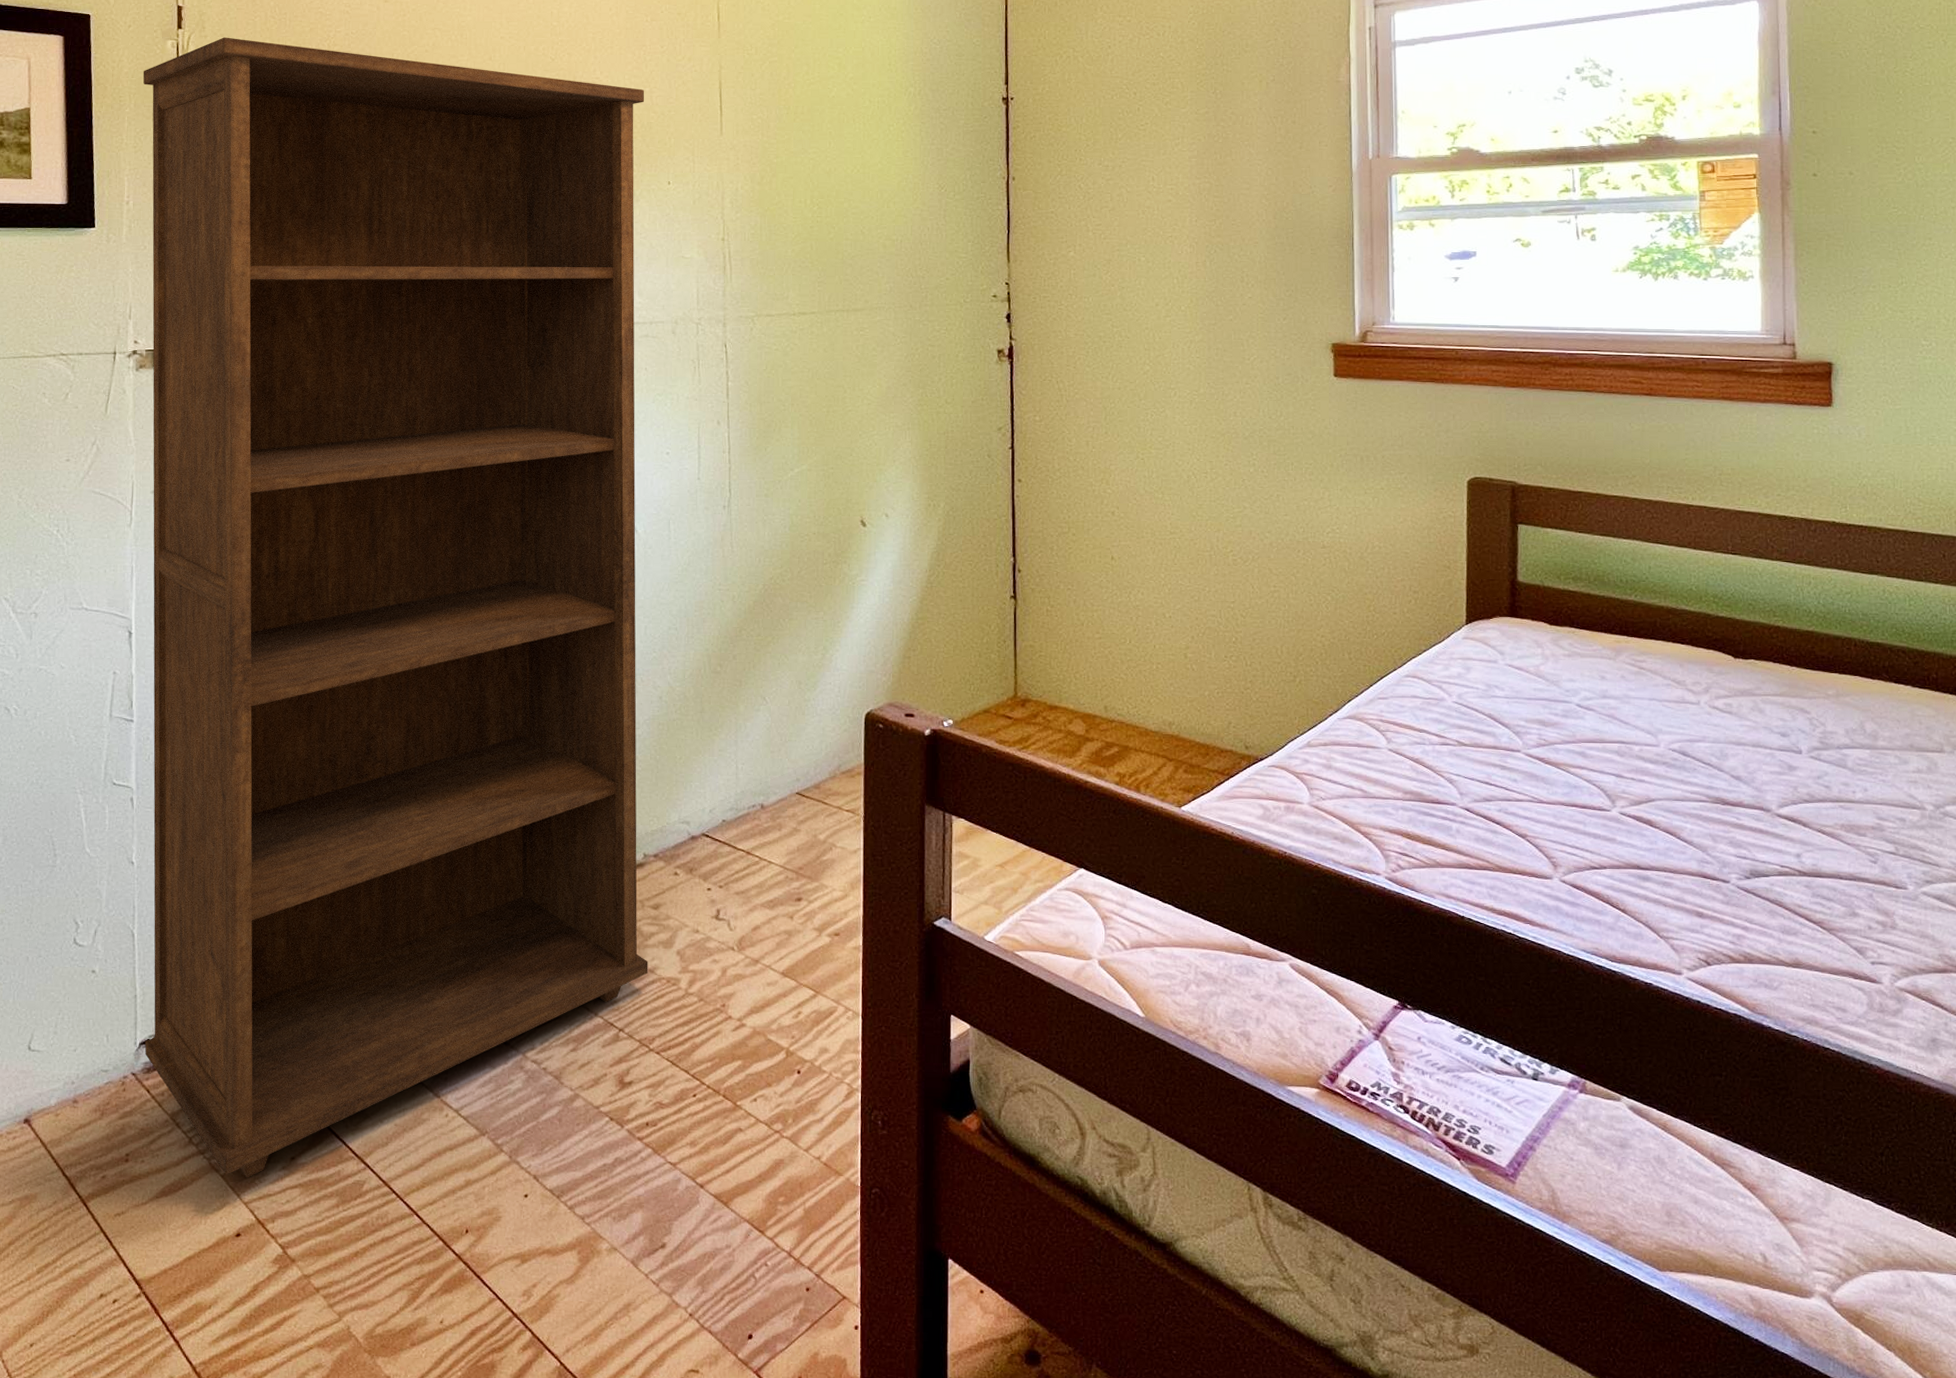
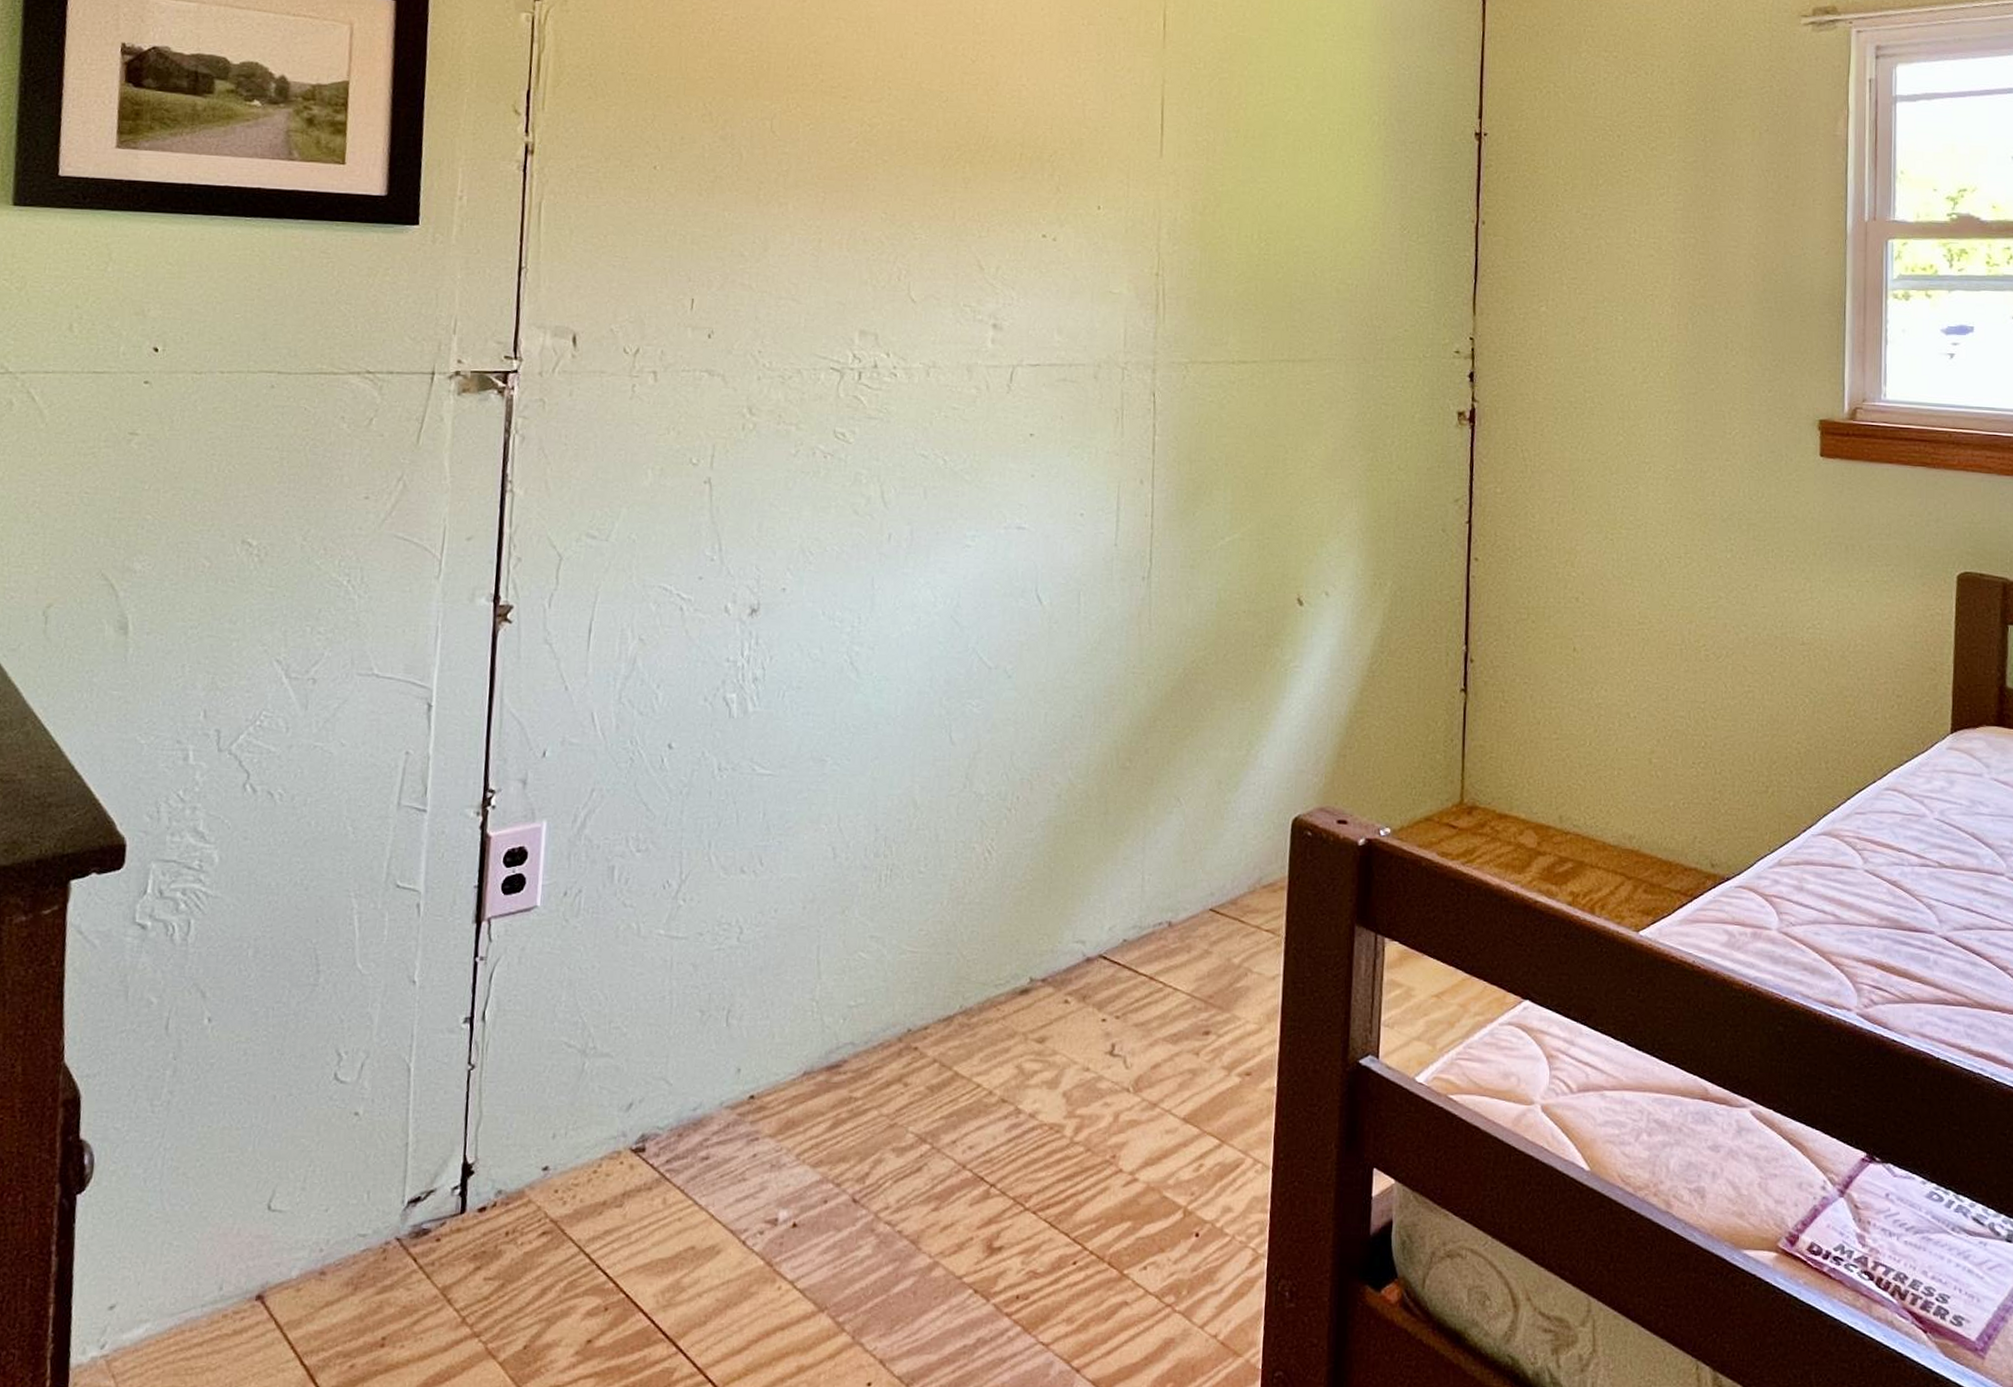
bookcase: present [143,37,648,1178] -> none [414,13,1077,1366]

